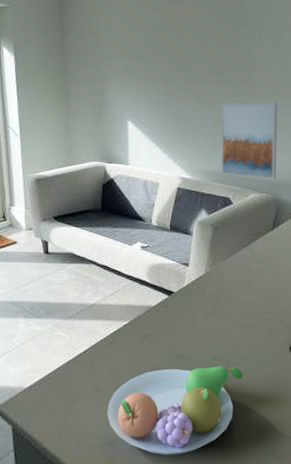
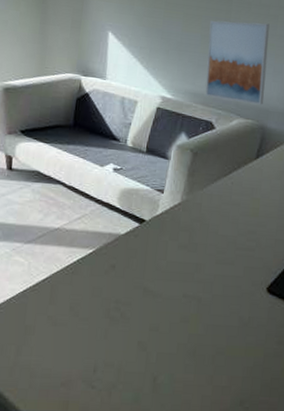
fruit bowl: present [107,366,243,455] -> none [63,304,215,400]

